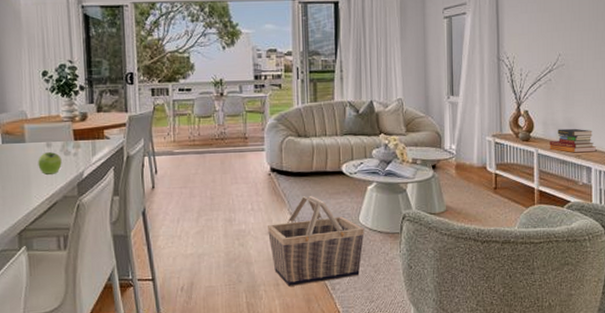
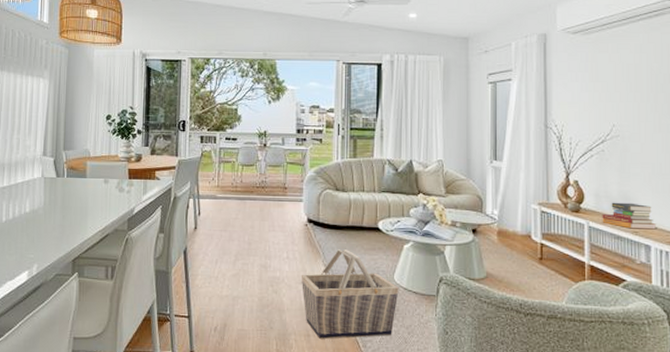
fruit: present [38,152,62,175] -> none [95,188,116,208]

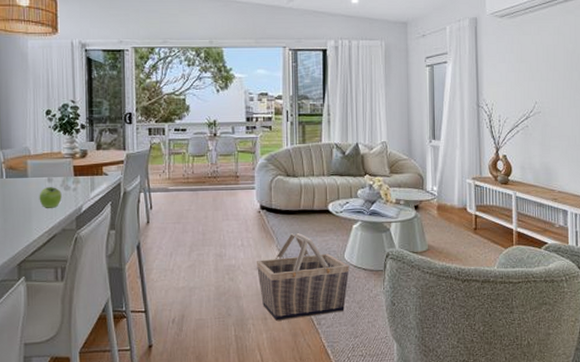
fruit: none [95,188,116,208] -> present [39,187,62,208]
books: present [602,202,656,230] -> none [527,173,572,197]

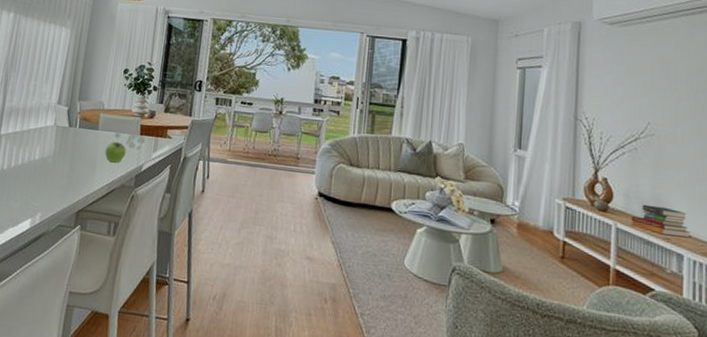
basket: present [256,232,350,321] -> none [306,227,409,324]
books: none [527,173,572,197] -> present [631,204,690,238]

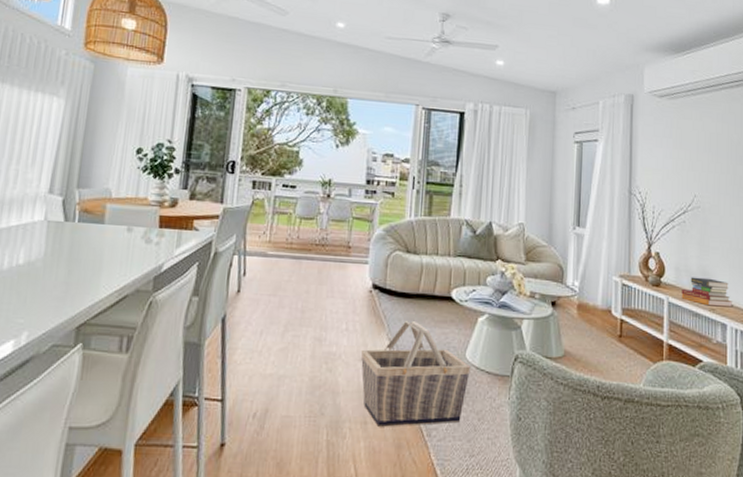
fruit: present [105,142,126,163] -> none [113,238,141,263]
basket: none [306,227,409,324] -> present [360,320,471,427]

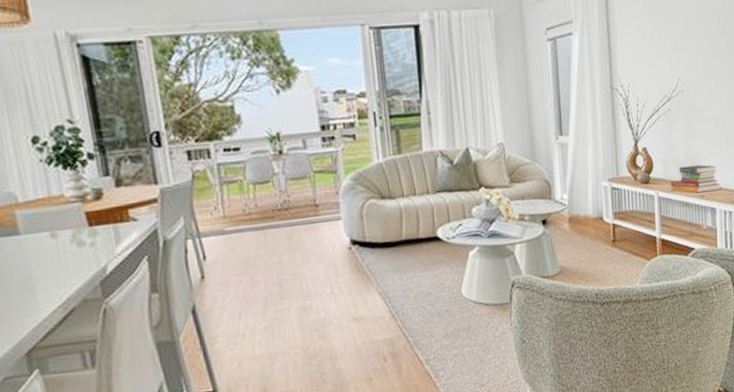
basket: present [360,320,471,427] -> none [351,268,469,380]

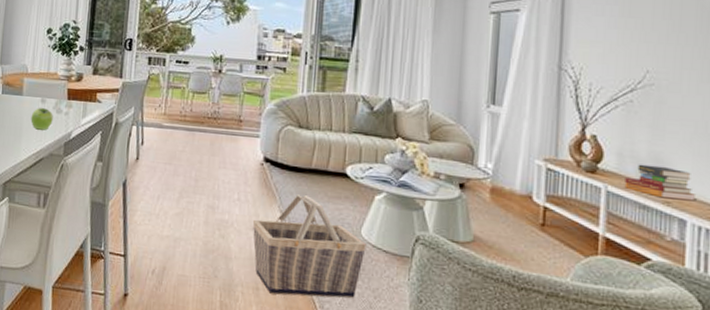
fruit: none [40,244,76,275] -> present [31,108,53,130]
basket: none [351,268,469,380] -> present [252,194,367,299]

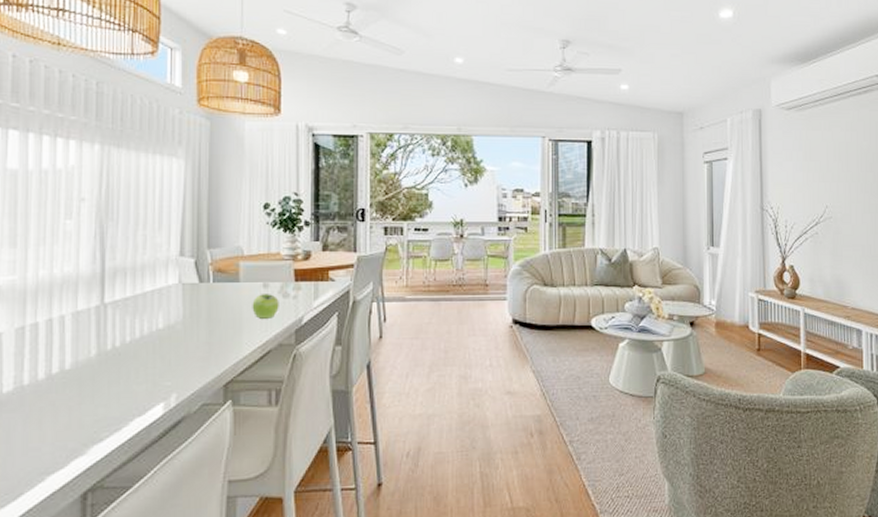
basket: present [252,194,367,299] -> none [506,351,615,455]
books: present [624,164,695,201] -> none [817,286,866,314]

